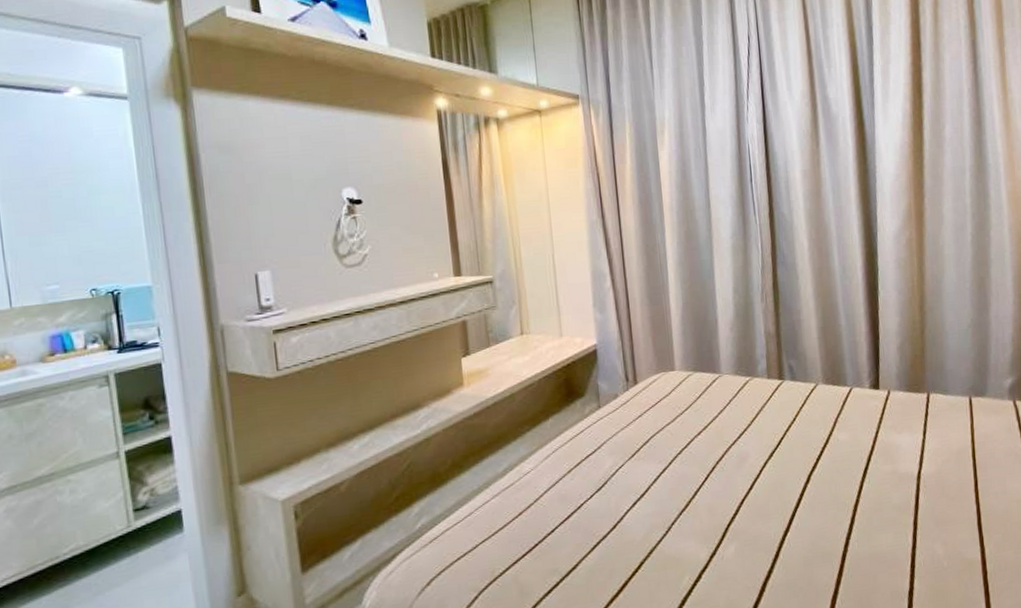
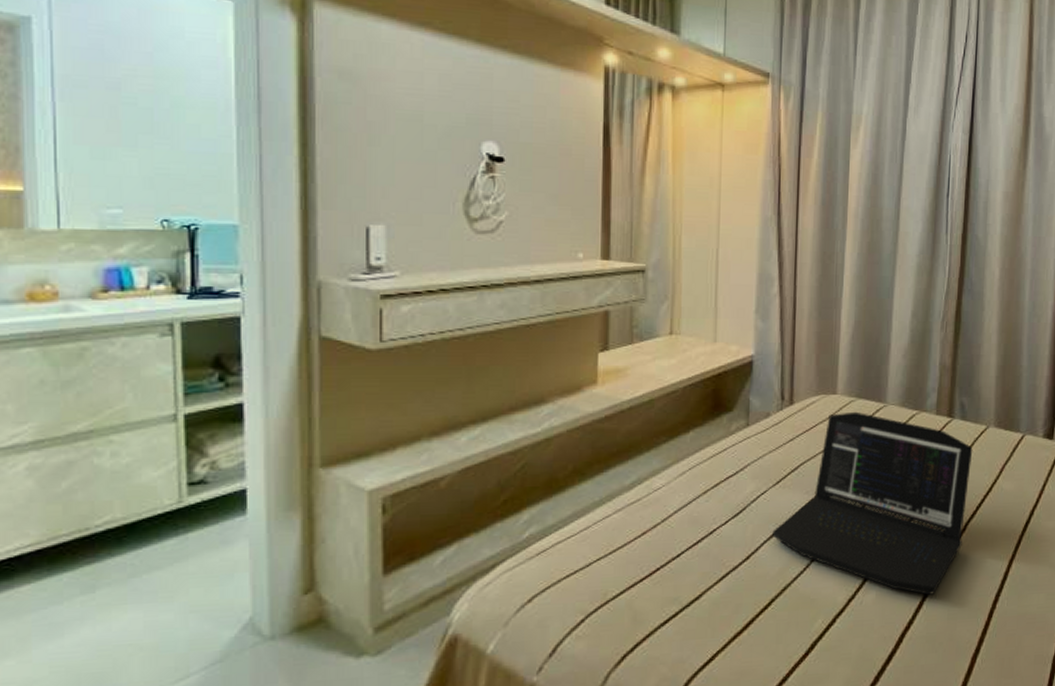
laptop: none [634,384,808,545] -> present [772,411,973,595]

